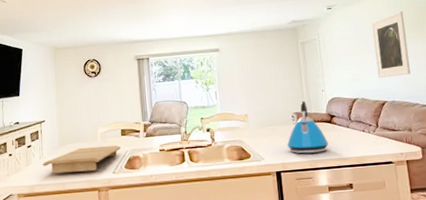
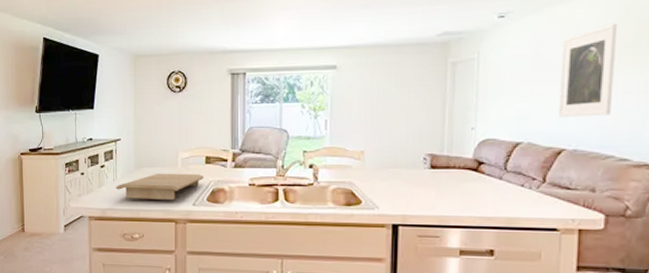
kettle: present [286,100,329,154] -> none [411,139,469,207]

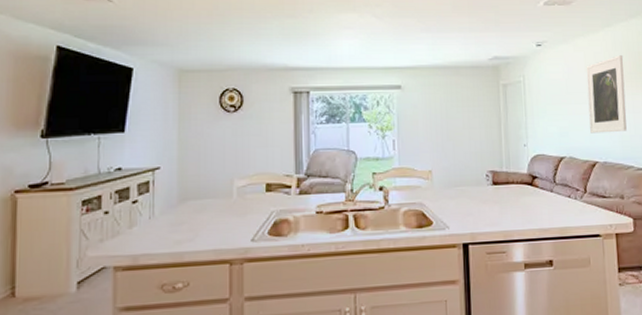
cutting board: present [116,173,204,200] -> none [152,204,264,240]

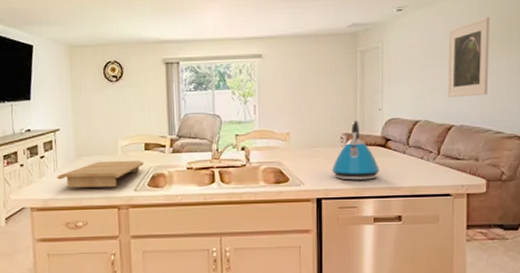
cutting board: none [152,204,264,240] -> present [57,160,144,188]
kettle: none [478,156,528,222] -> present [331,120,380,180]

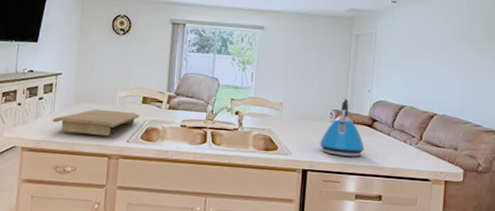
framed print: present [448,17,491,98] -> none [433,18,476,89]

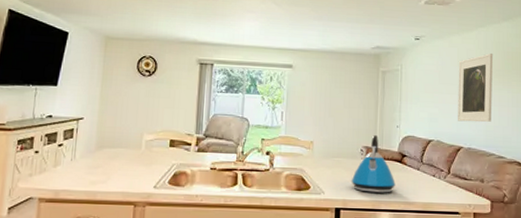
cutting board: present [52,109,140,136] -> none [73,154,167,182]
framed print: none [433,18,476,89] -> present [458,53,493,122]

